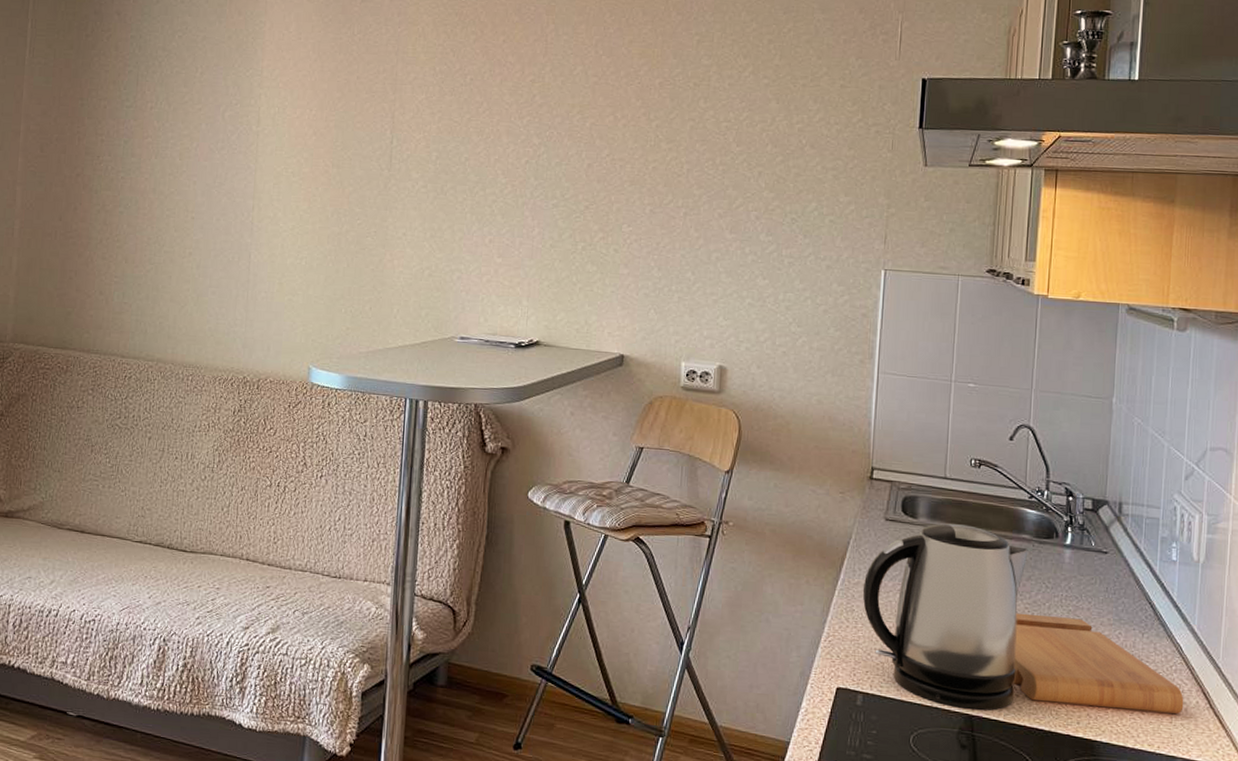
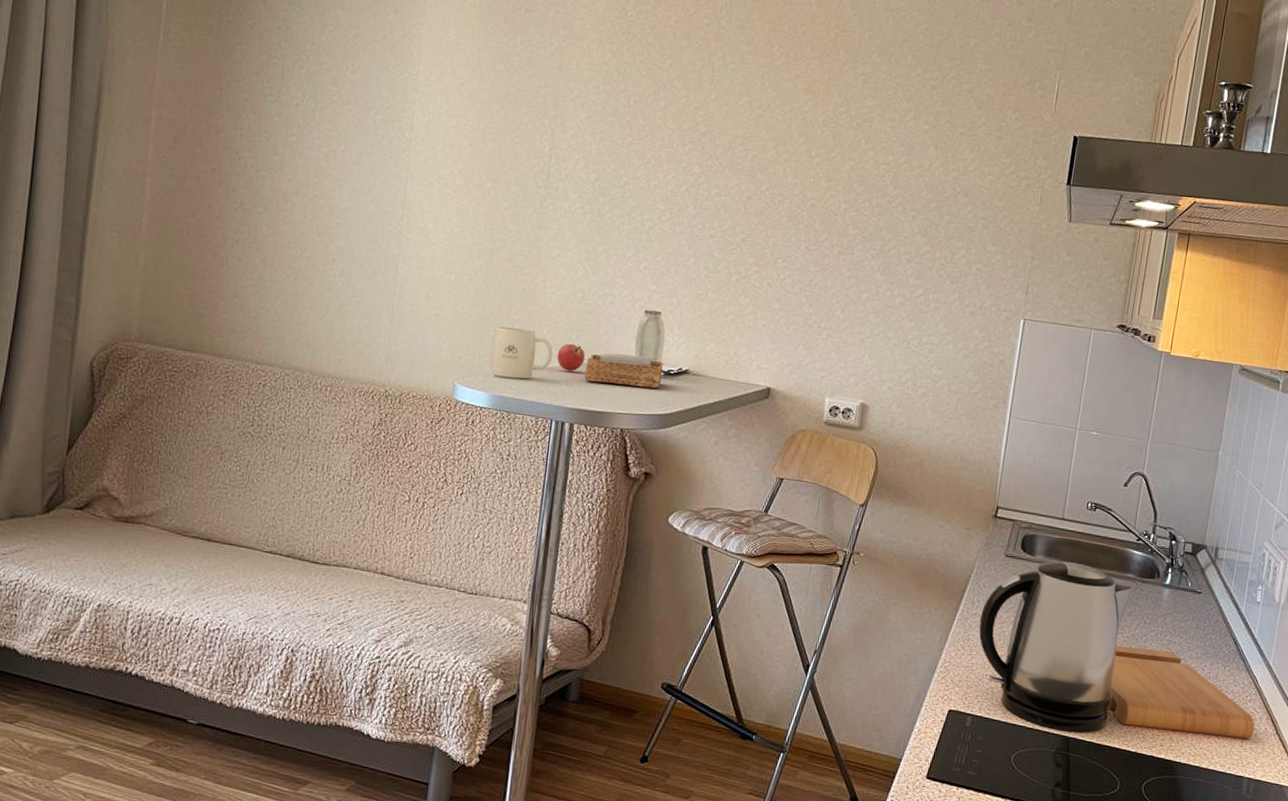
mug: none [343,308,404,359] -> present [490,326,553,379]
fruit: none [408,321,436,349] -> present [556,344,586,372]
napkin holder: none [436,328,514,362] -> present [584,353,664,389]
vase: none [484,283,515,335] -> present [634,310,666,362]

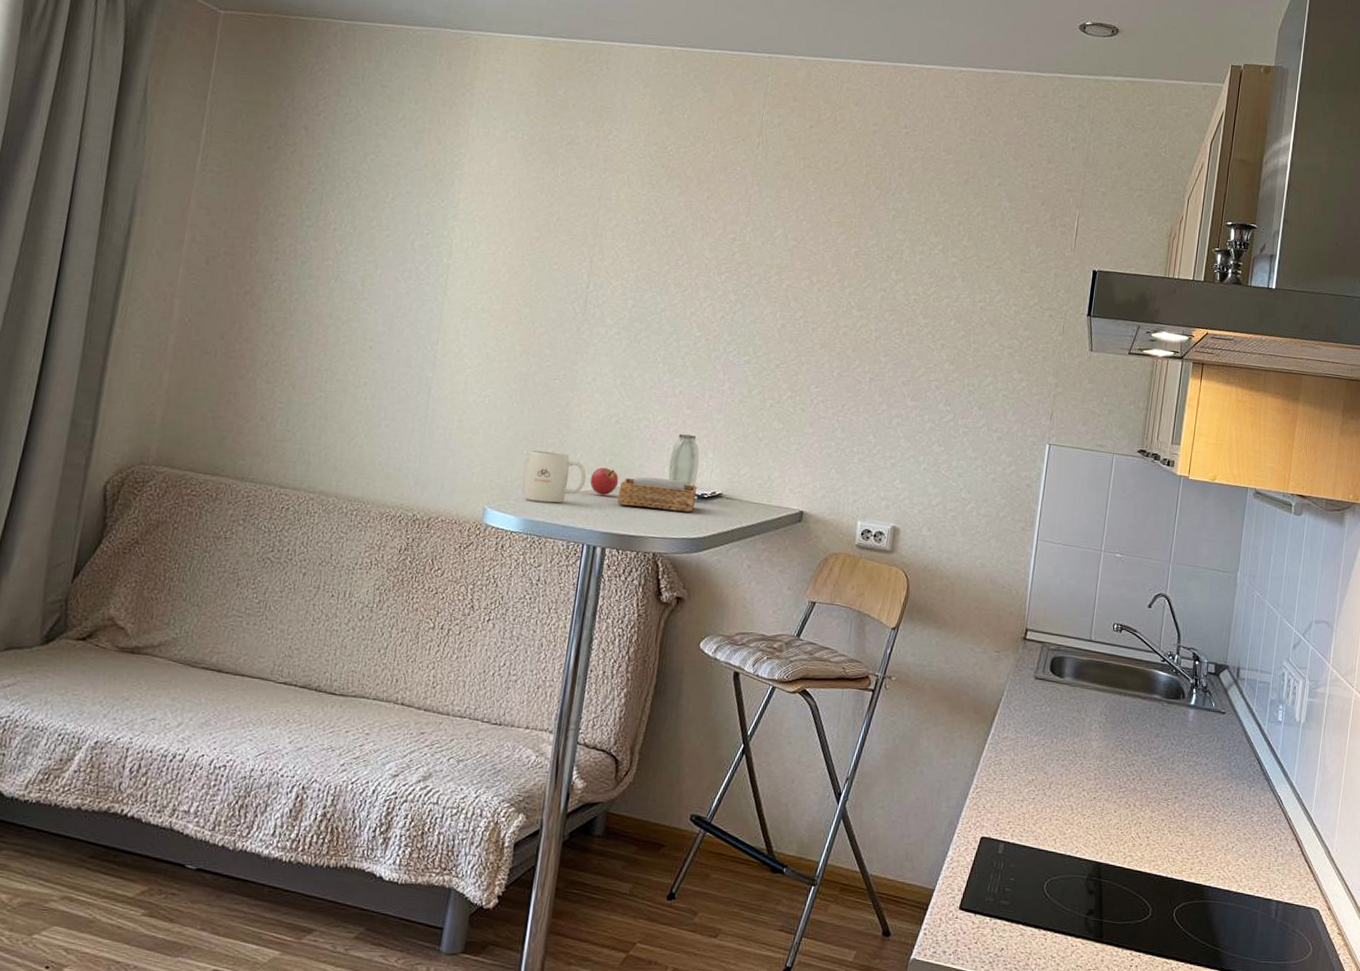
kettle: present [979,561,1132,733] -> none [1010,683,1158,858]
cutting board: present [1107,645,1255,740] -> none [1137,767,1281,861]

